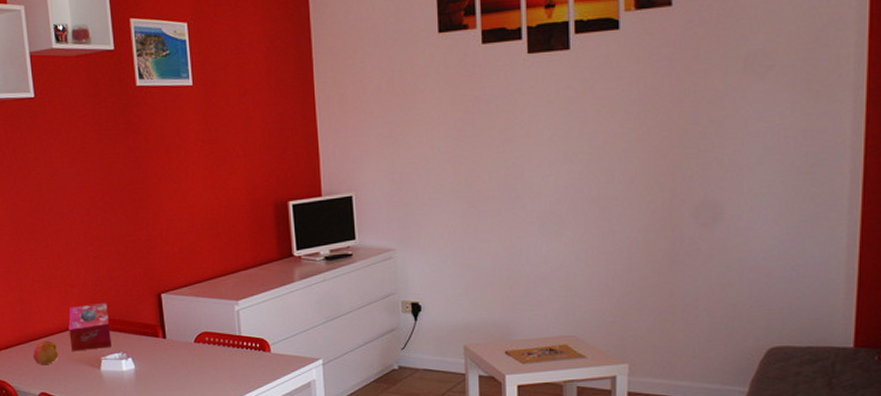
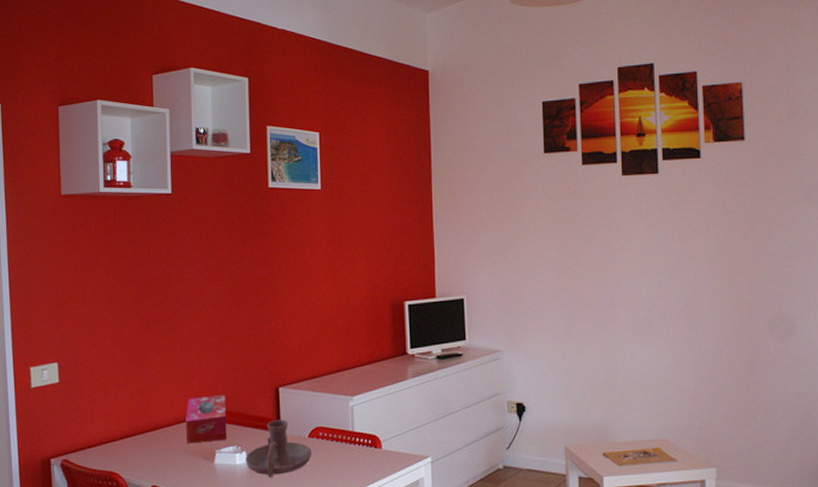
fruit: present [32,340,58,364] -> none [147,431,173,456]
candle holder: none [132,326,199,383] -> present [246,420,312,478]

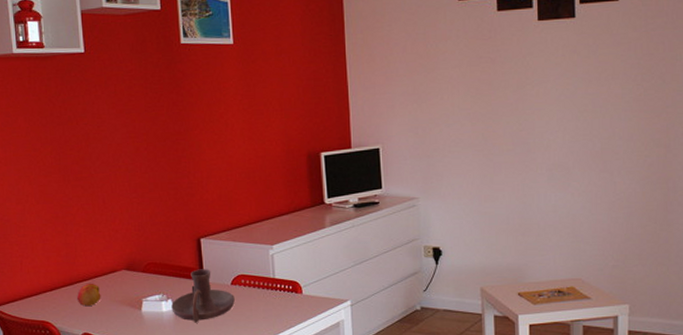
fruit: none [147,431,173,456] -> present [76,283,101,306]
tissue box: present [186,394,227,444] -> none [112,246,152,293]

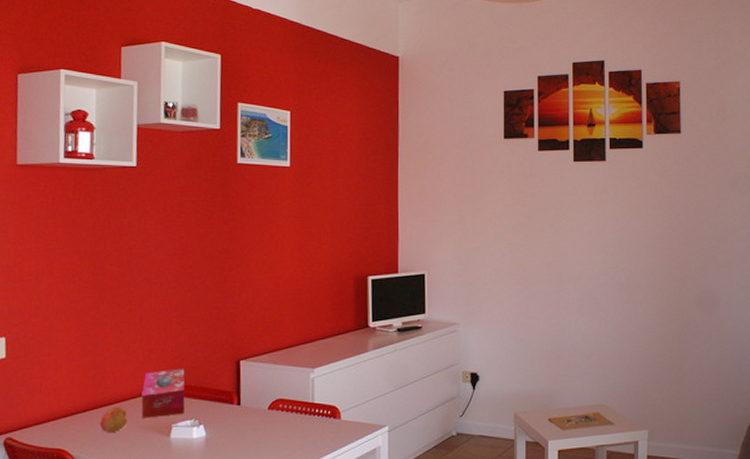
tissue box: none [112,246,152,293] -> present [141,368,185,418]
candle holder: present [171,269,235,323] -> none [203,393,271,450]

